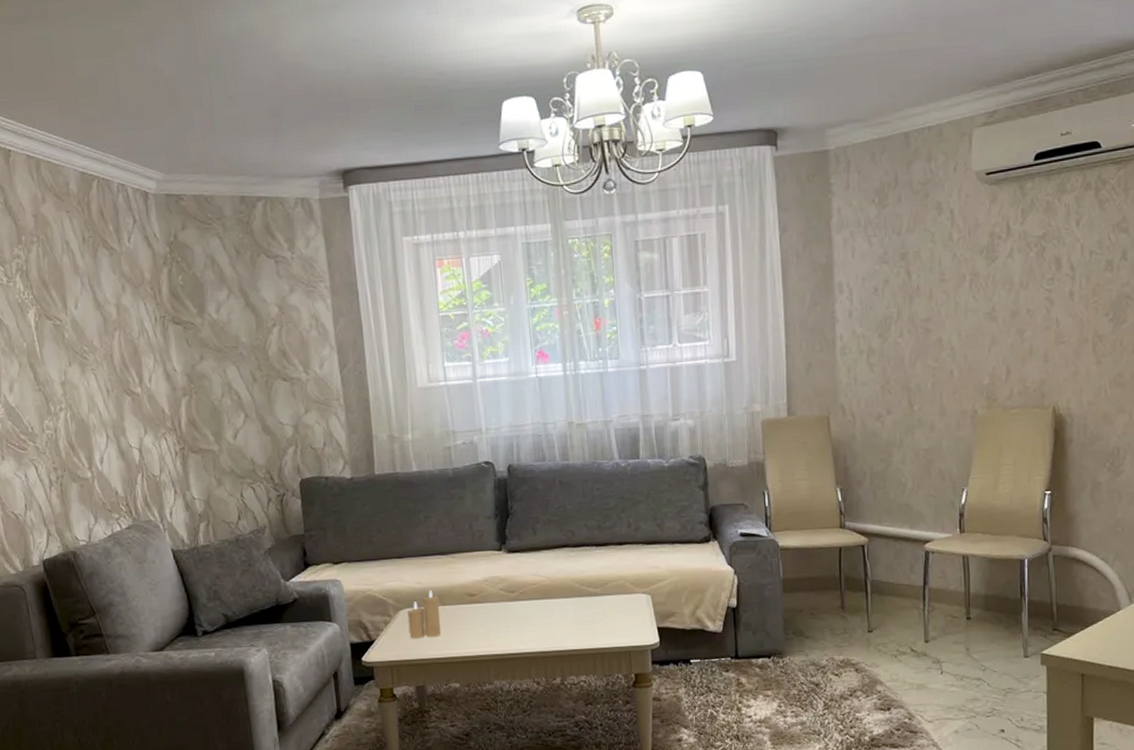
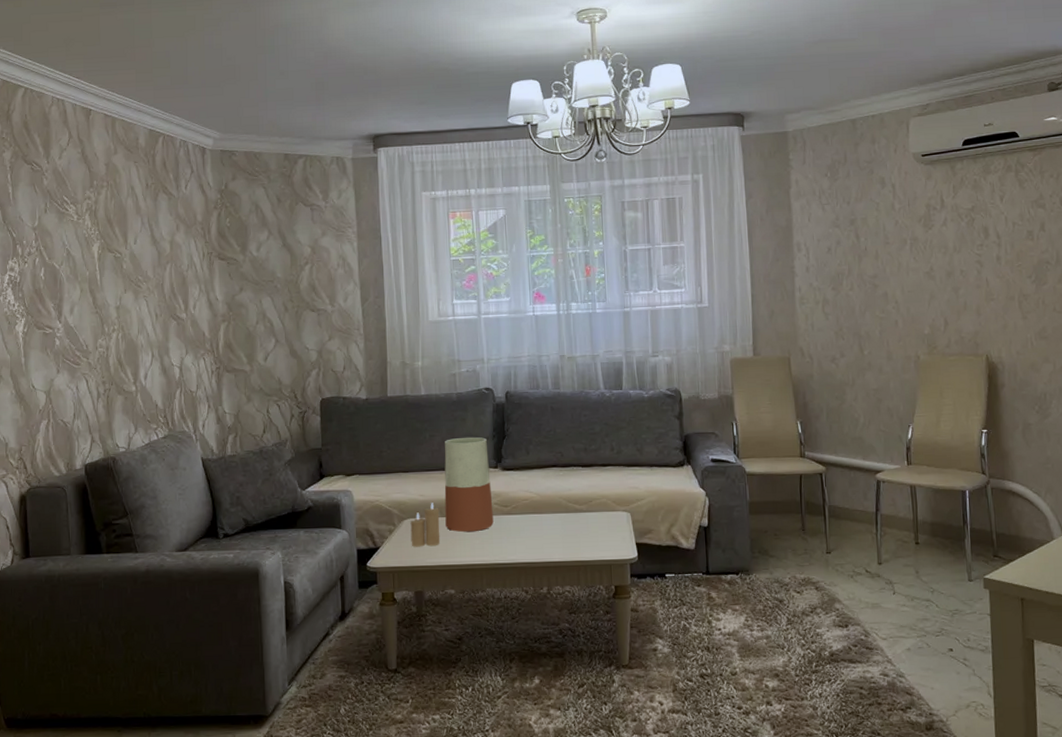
vase: none [441,516,499,622] -> present [444,436,494,533]

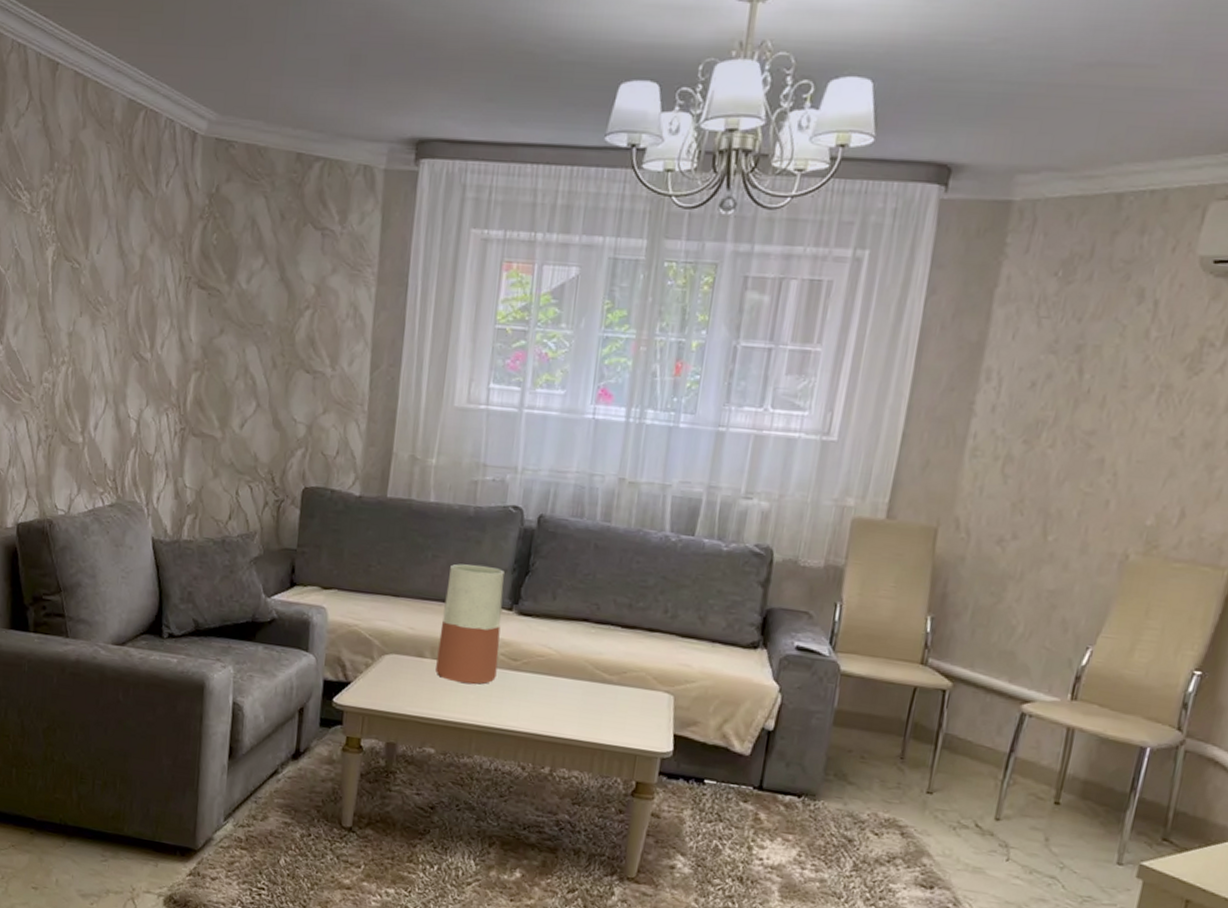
candle: present [410,503,441,547] -> none [389,639,431,694]

